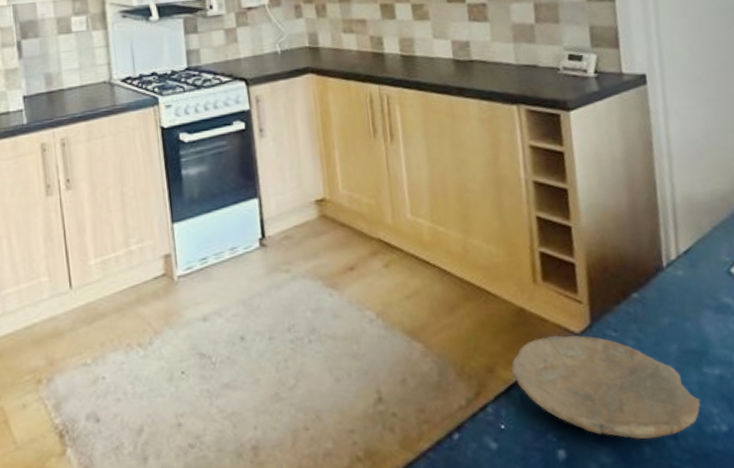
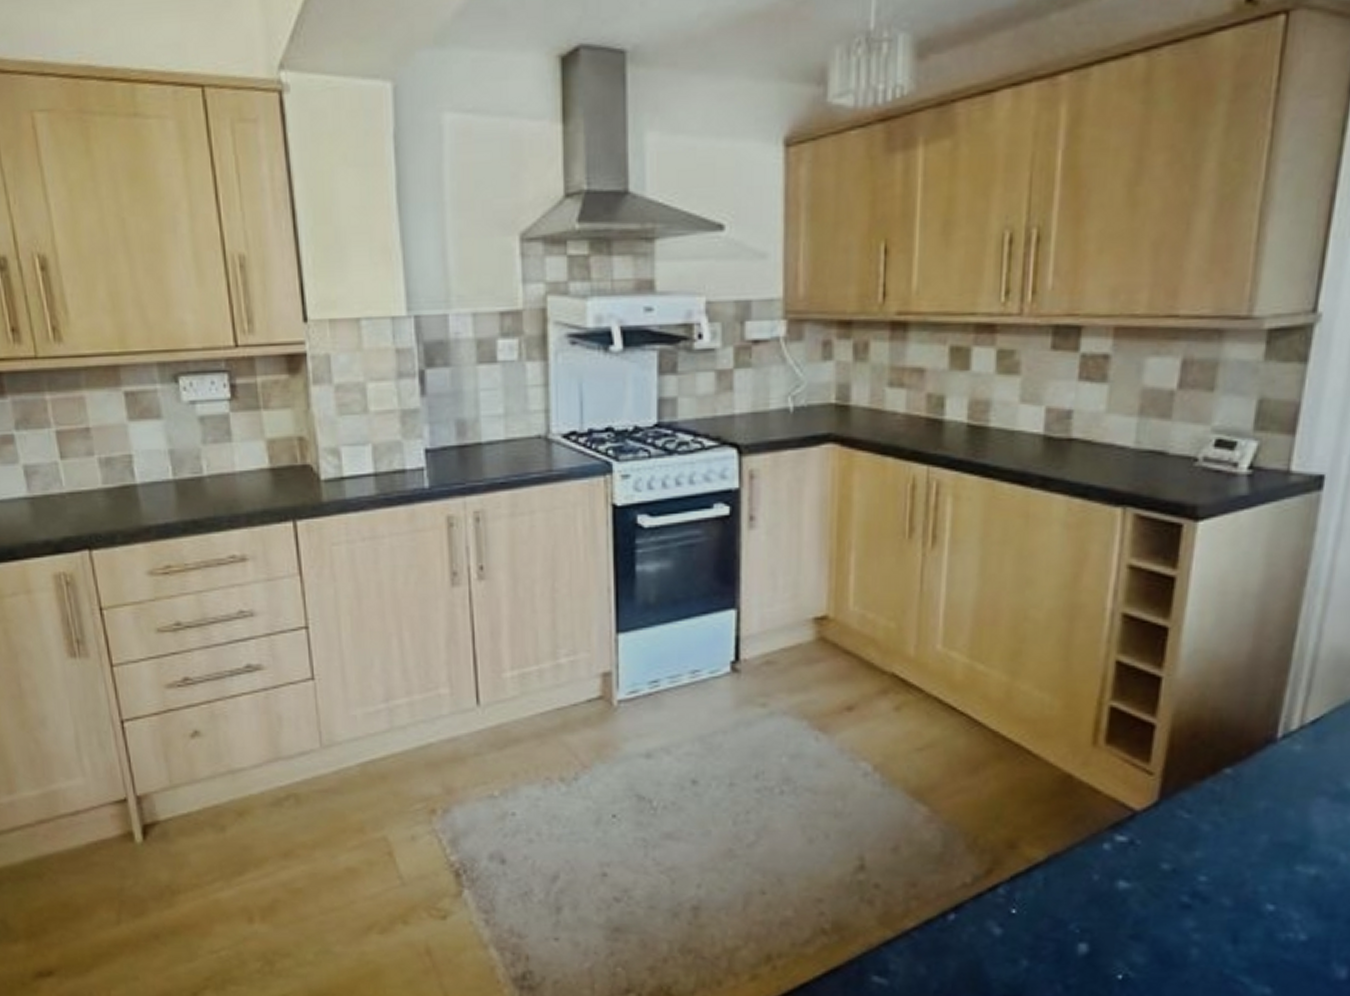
bowl: present [510,335,701,440] -> none [1039,810,1280,942]

